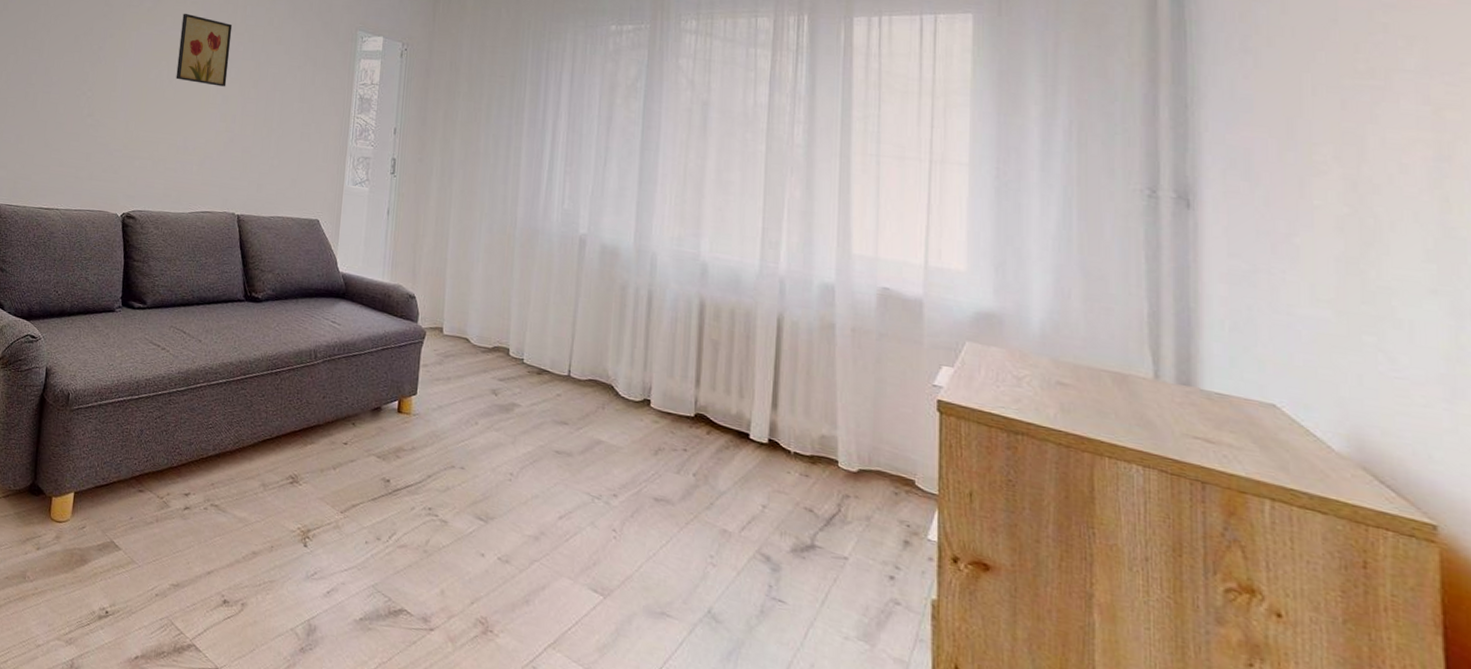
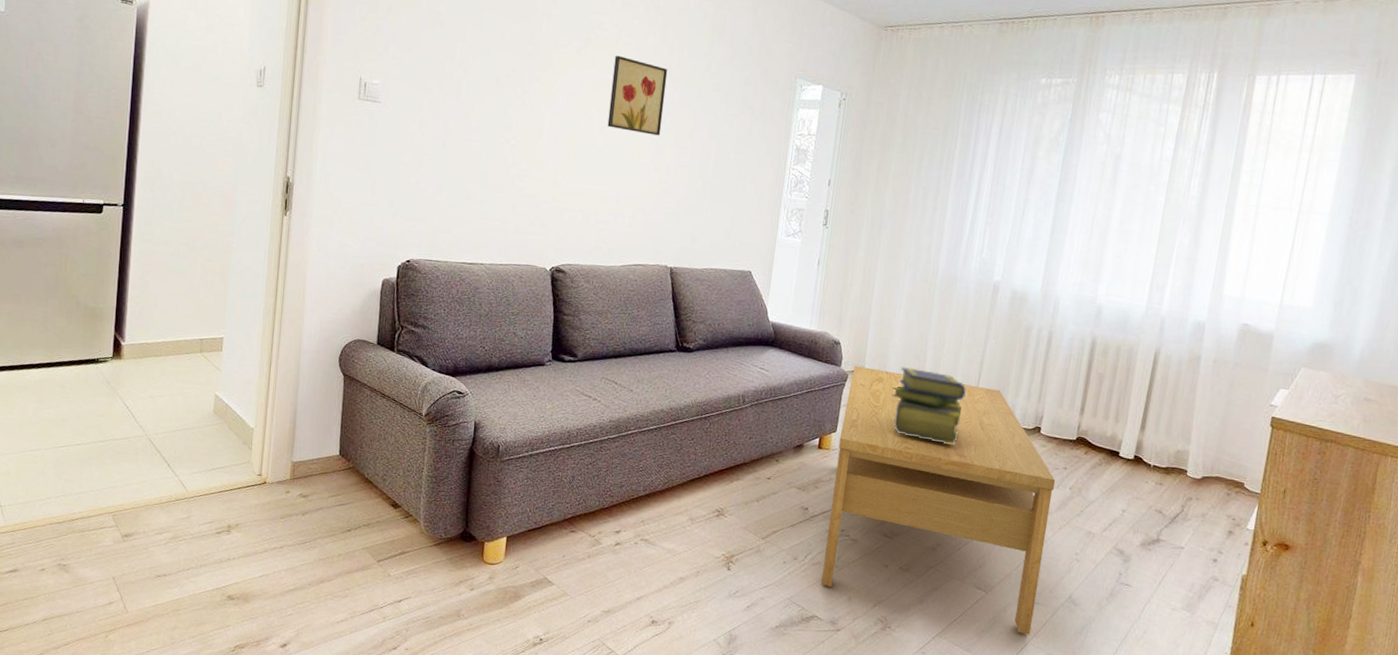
coffee table: none [408,322,675,656] -> present [821,366,1056,635]
stack of books: none [475,325,559,417] -> present [891,367,967,446]

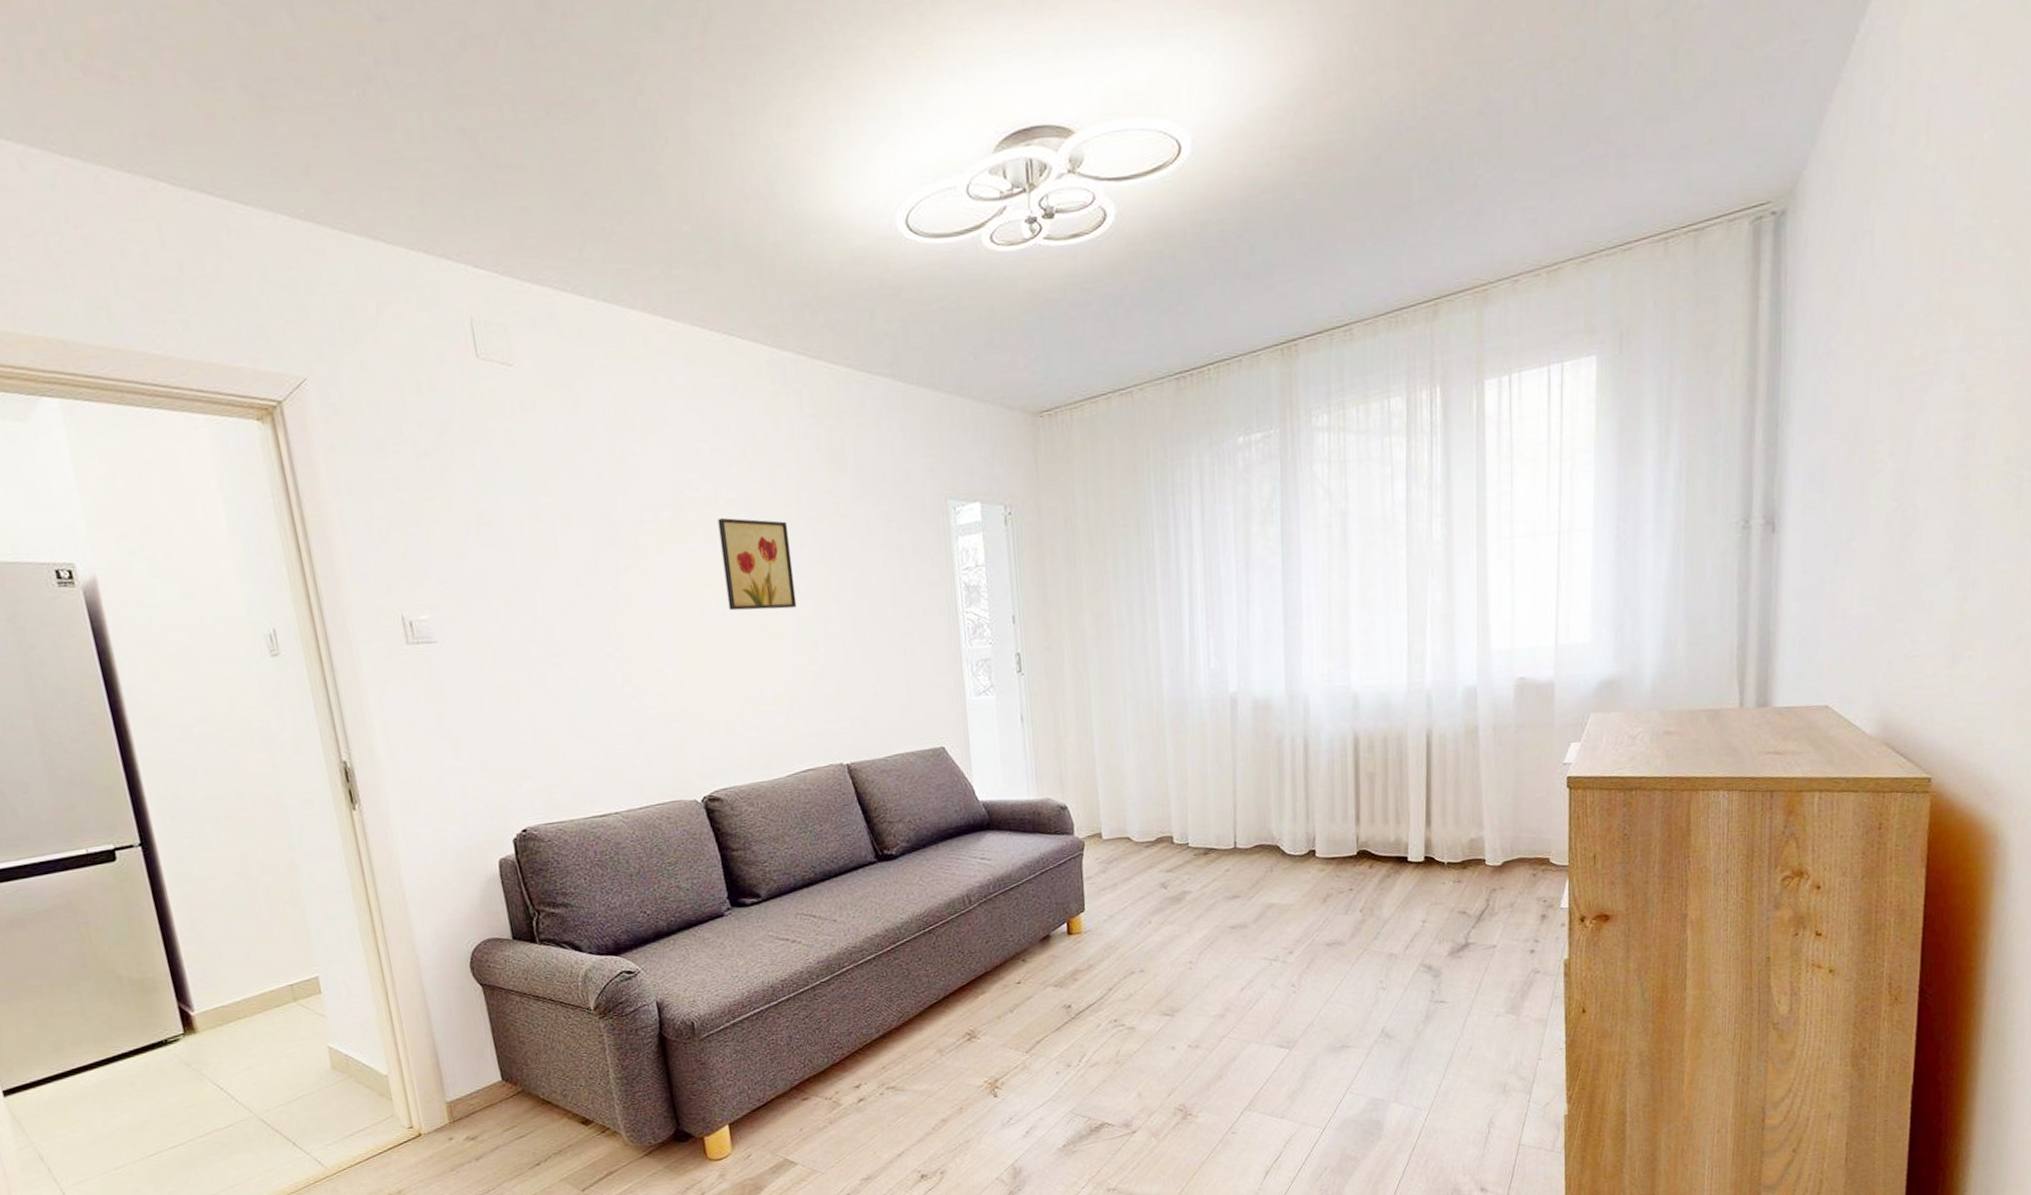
coffee table: present [821,366,1056,635] -> none [1088,818,1347,1088]
stack of books: present [891,367,967,446] -> none [1138,814,1224,896]

